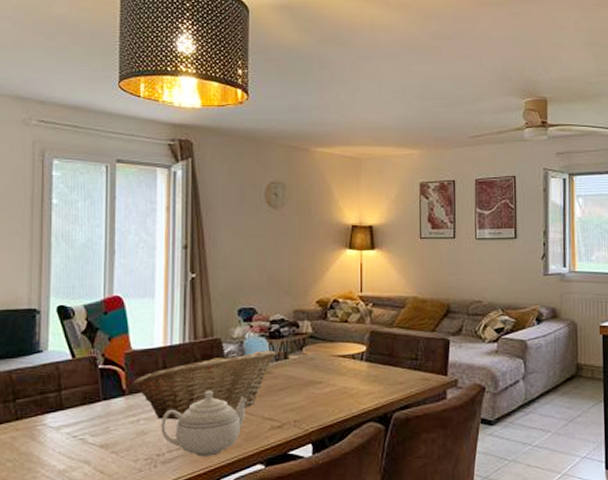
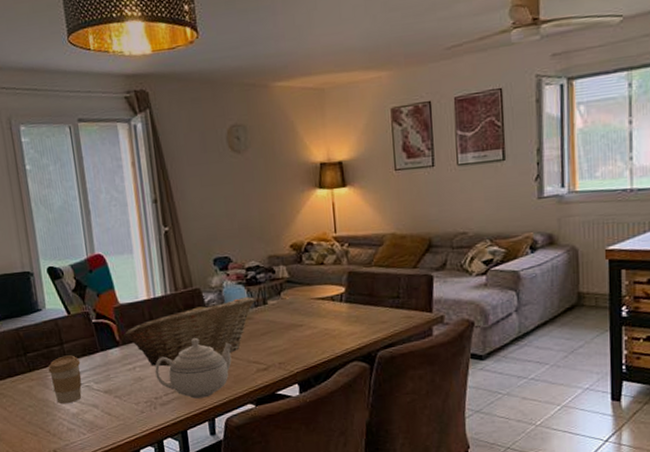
coffee cup: none [38,403,78,460] -> present [48,355,82,405]

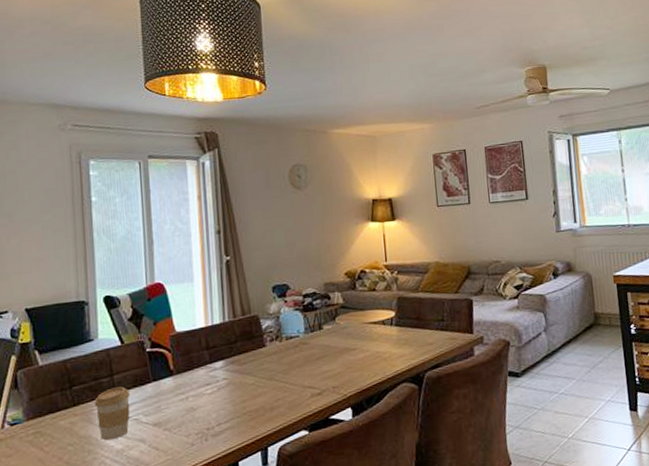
fruit basket: present [124,296,255,367] -> none [179,322,311,395]
teapot: present [155,338,233,399] -> none [208,365,288,428]

